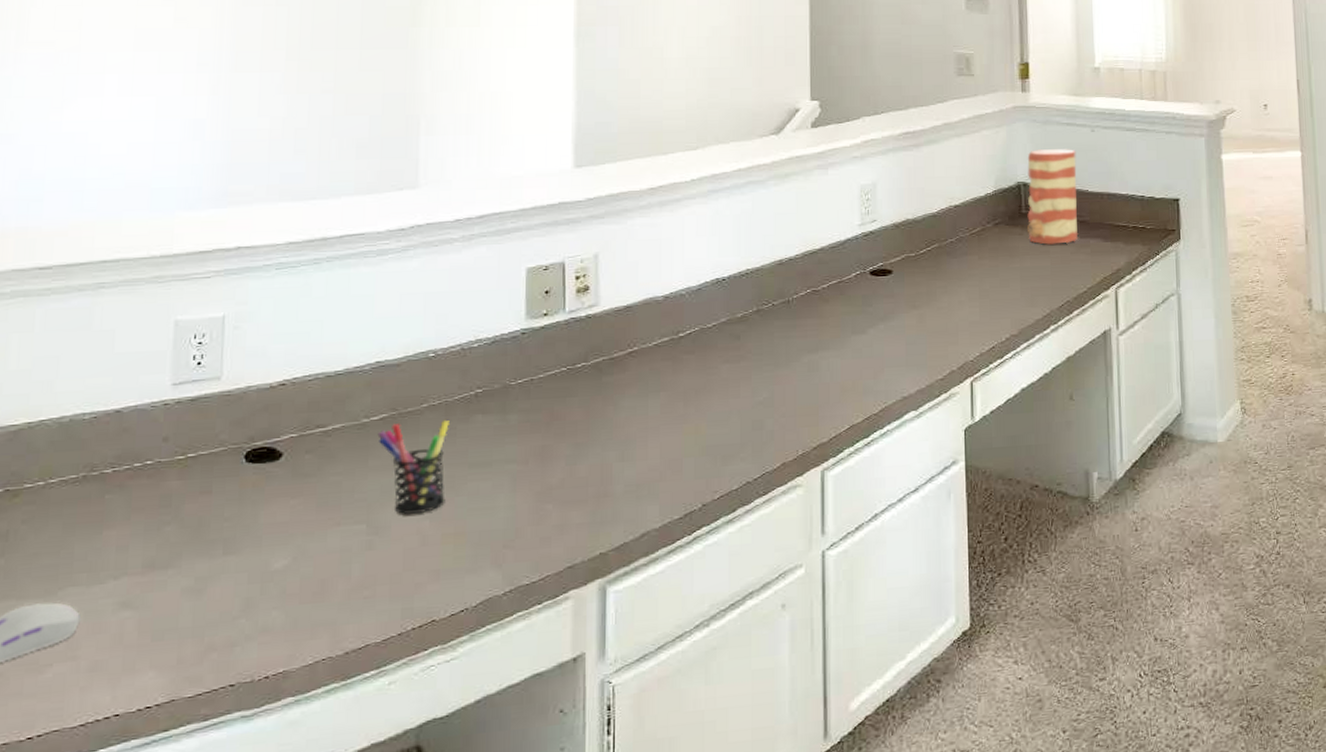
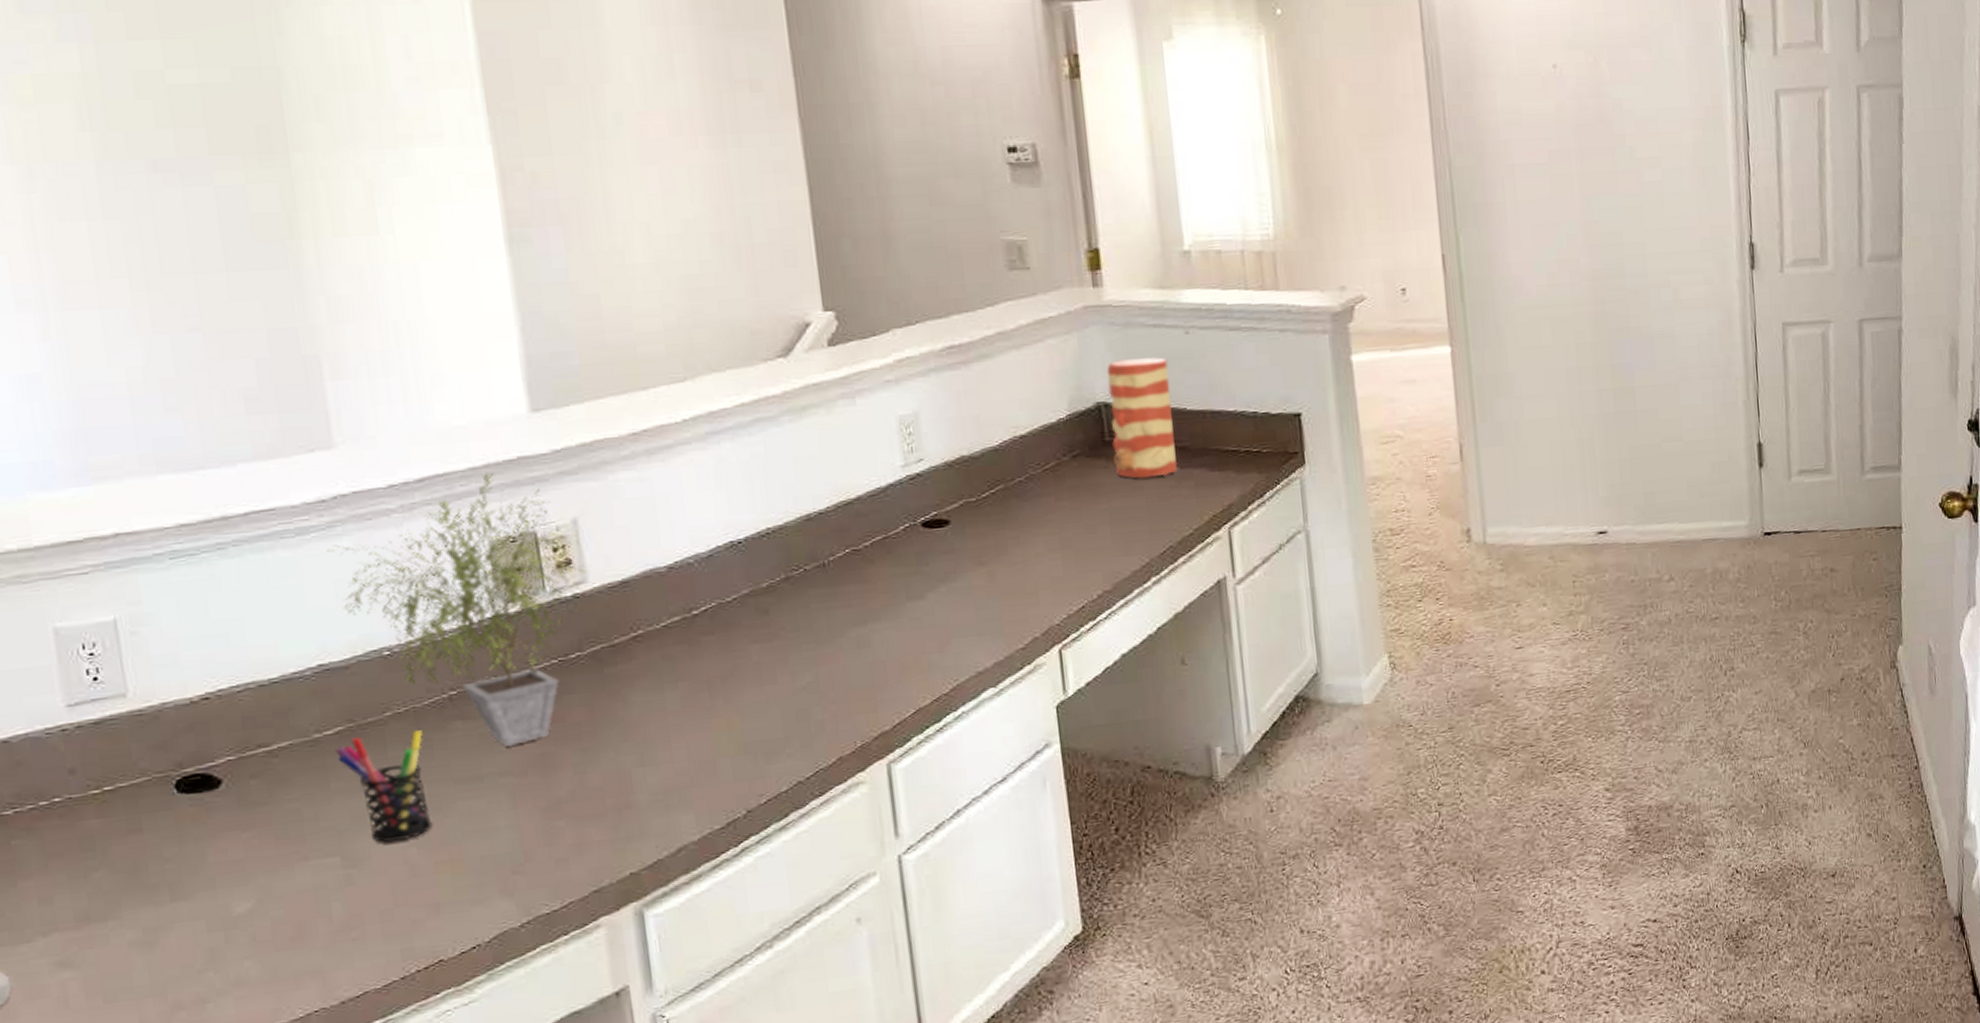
potted plant: none [399,213,599,438] -> present [327,472,586,746]

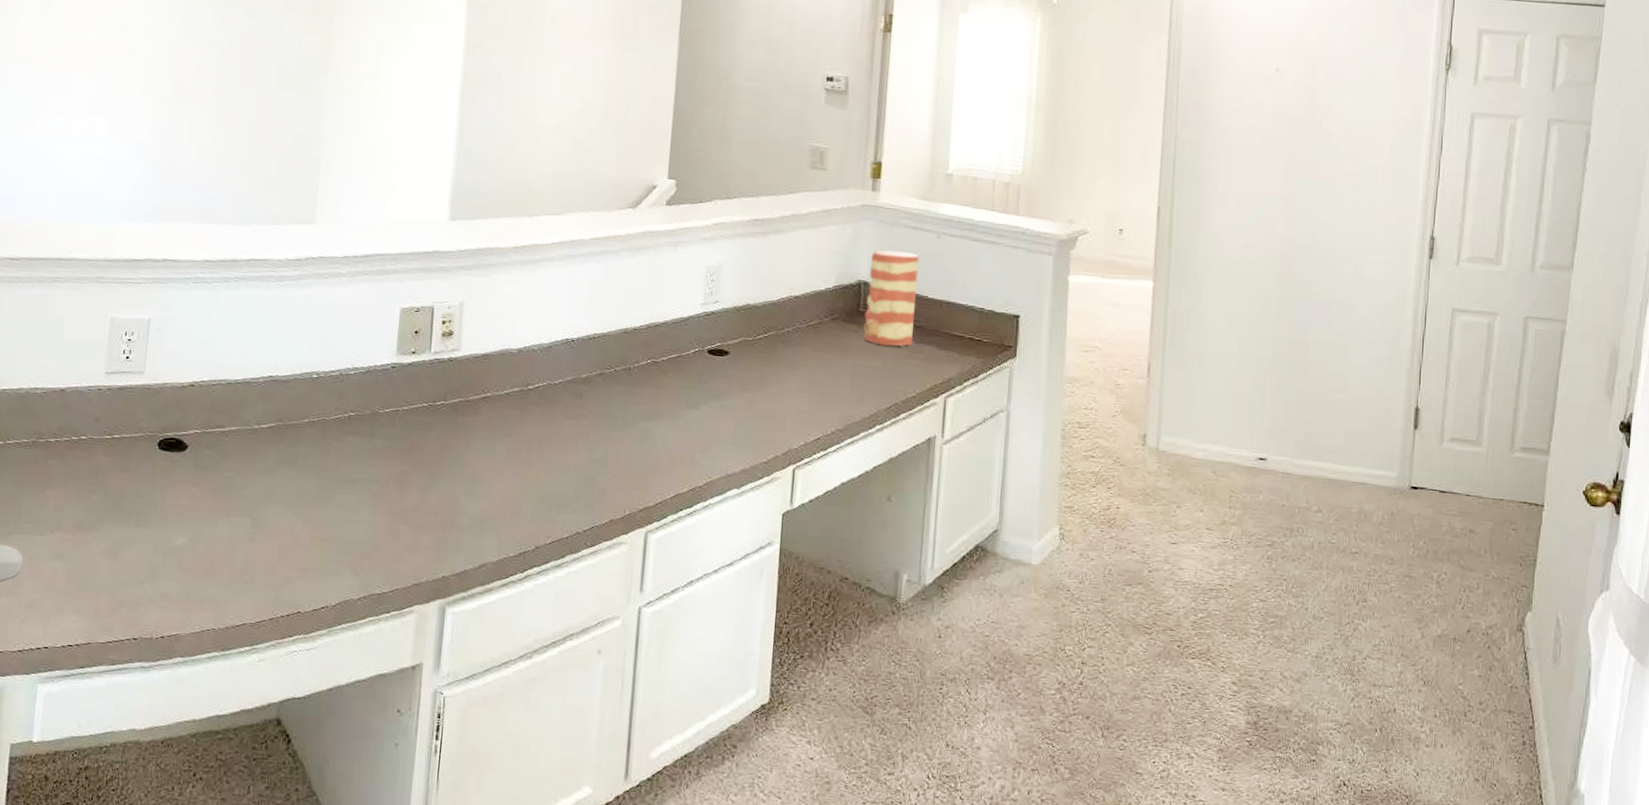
potted plant: present [327,472,586,746] -> none [293,258,461,462]
pen holder: present [335,729,433,843] -> none [265,433,325,516]

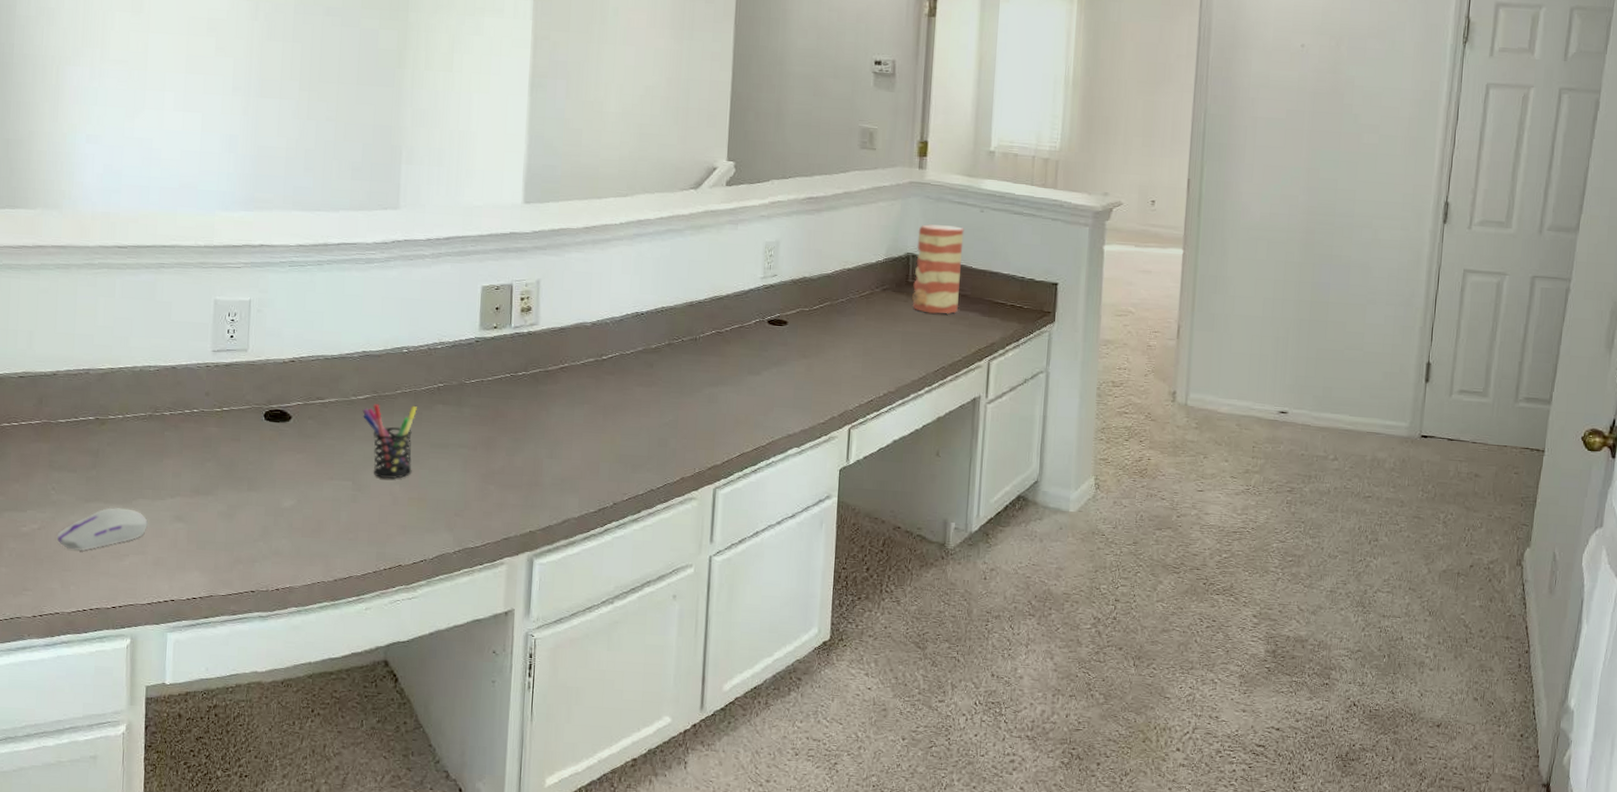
pen holder: none [265,433,325,516] -> present [362,404,417,479]

